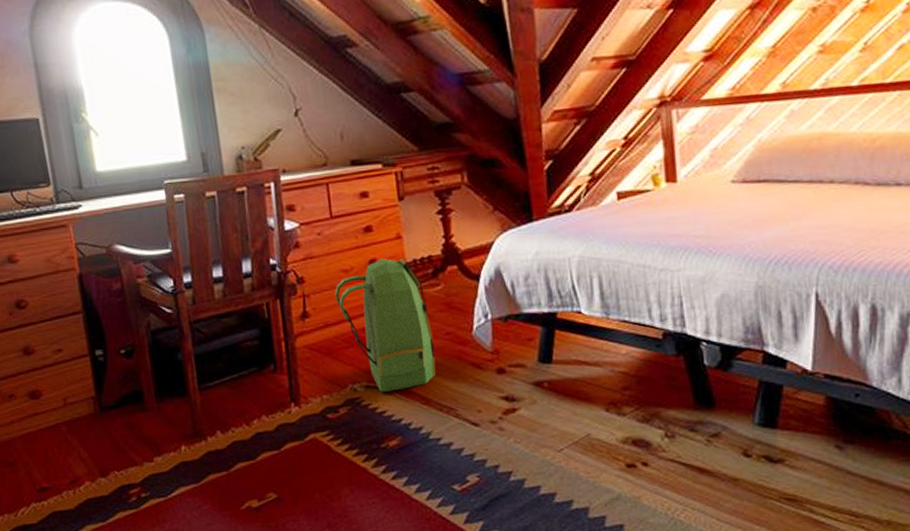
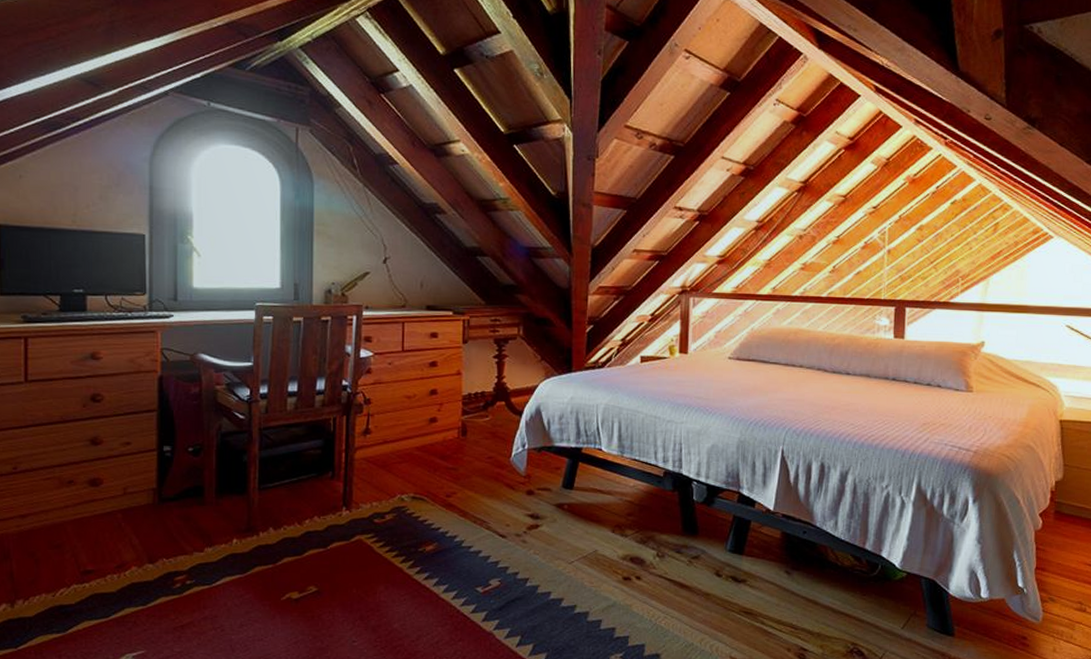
backpack: present [334,257,436,393] -> none [396,390,477,504]

